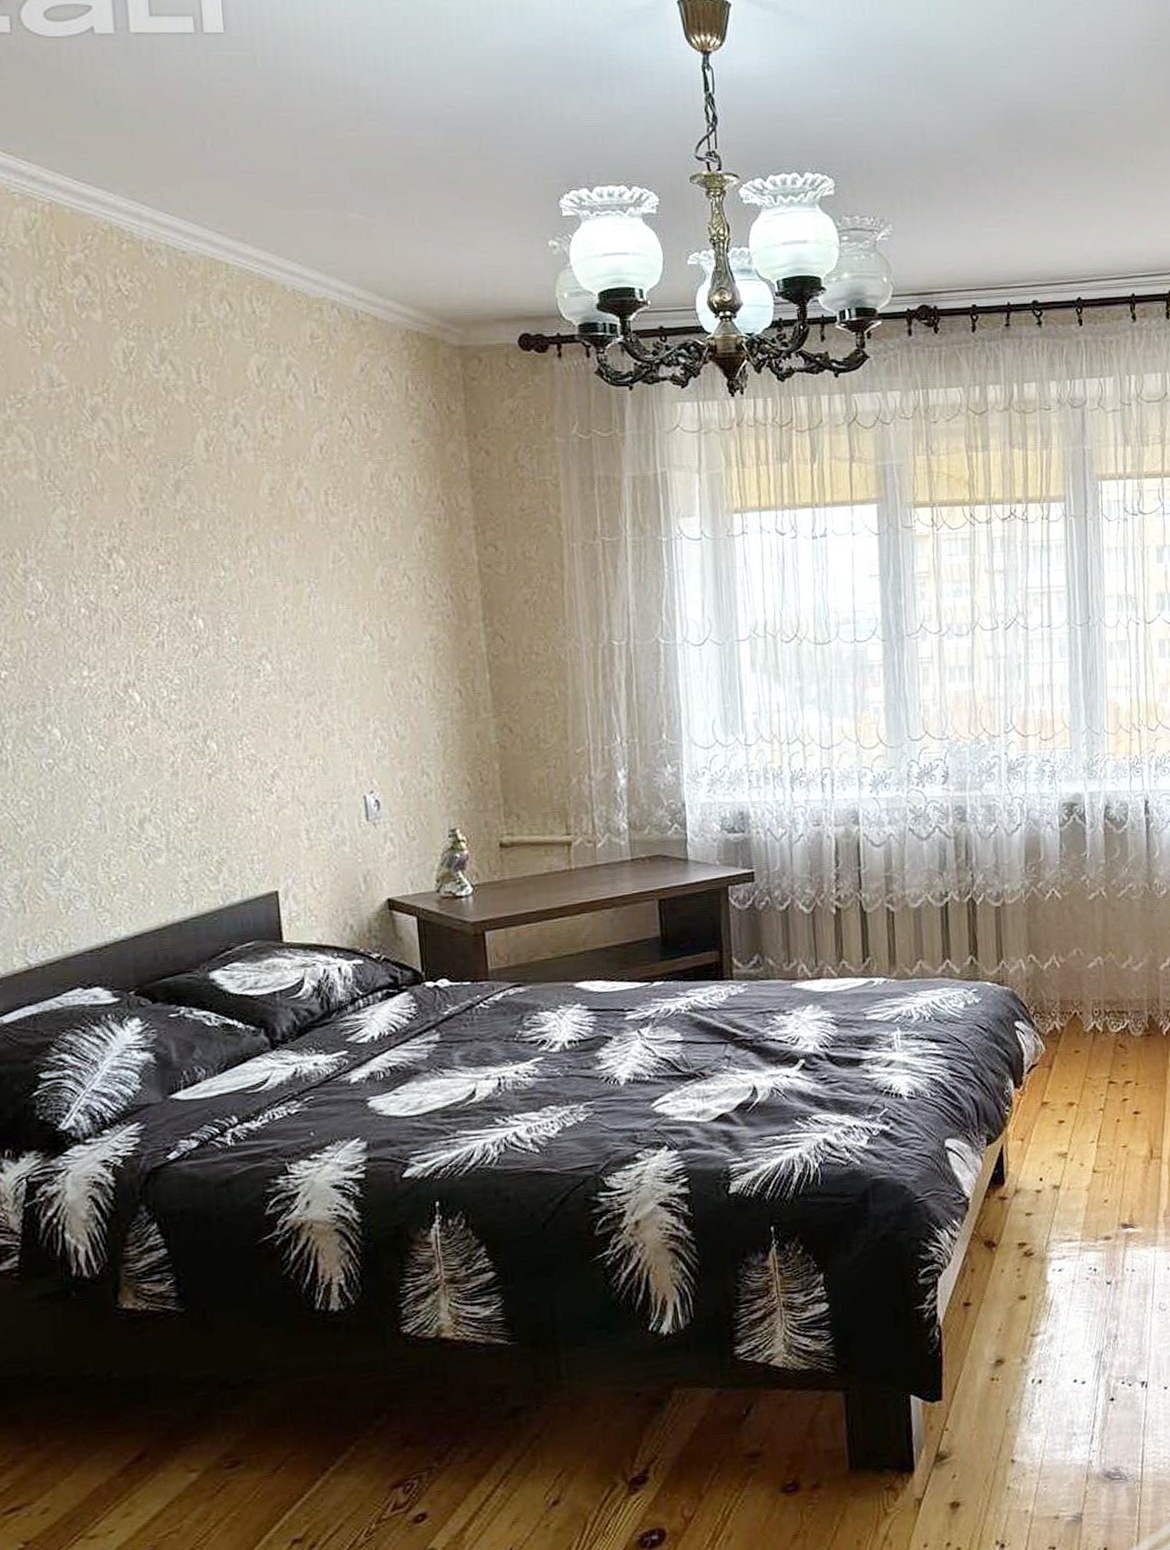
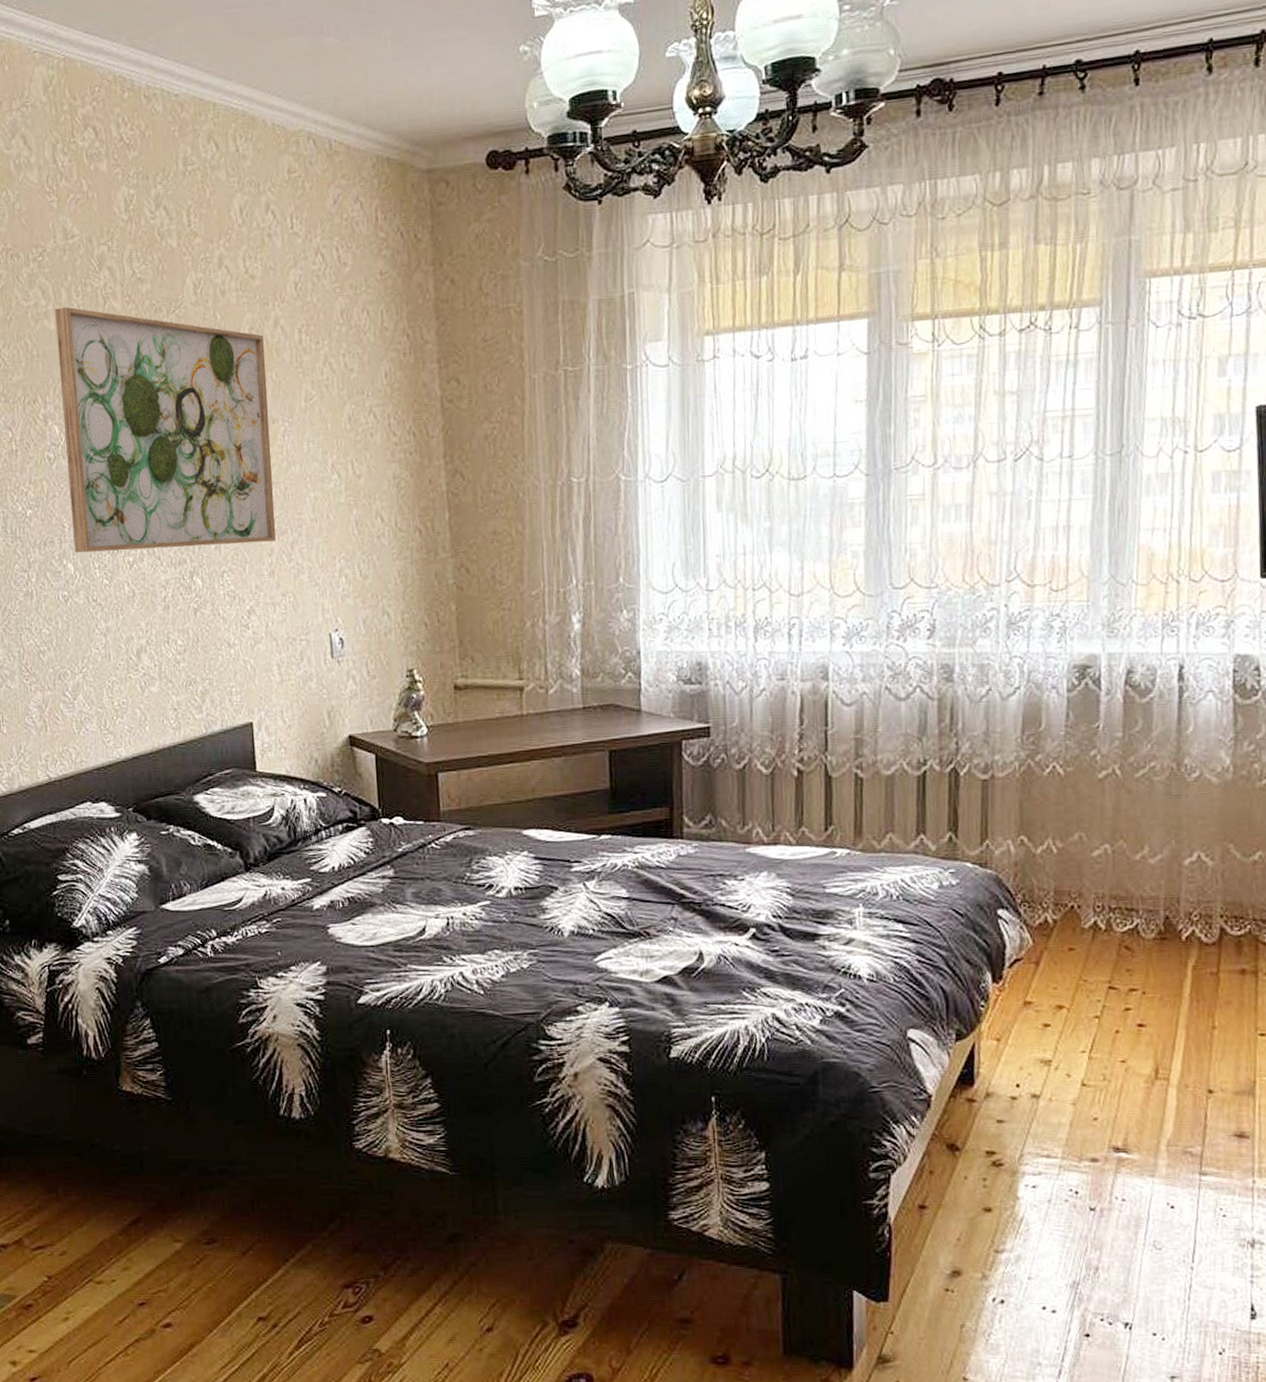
wall art: none [38,457,303,718] -> present [55,307,277,553]

